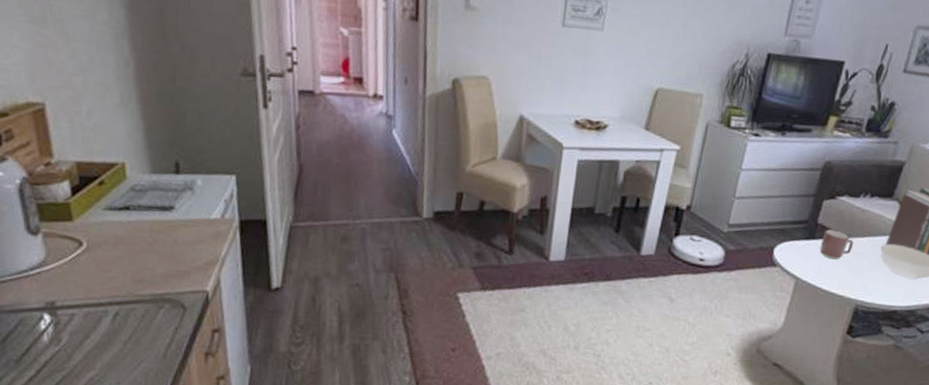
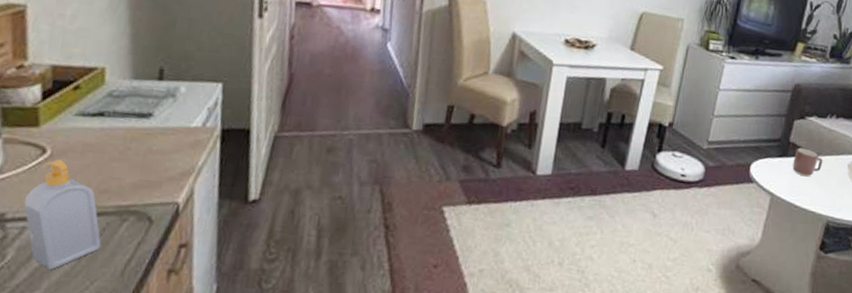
soap bottle: none [69,250,143,352] -> present [23,158,102,270]

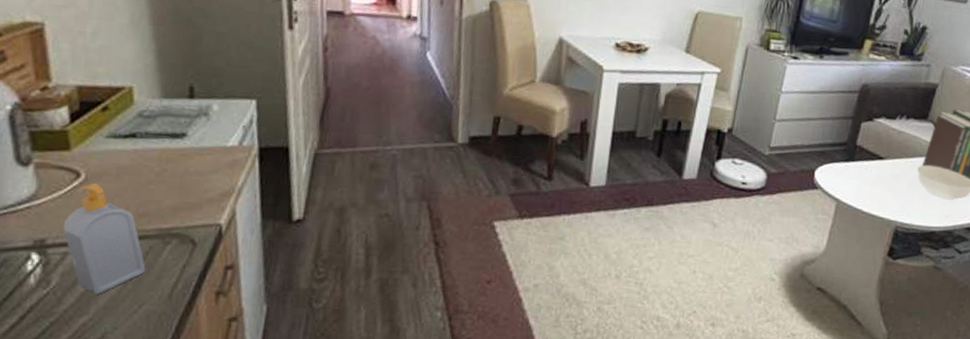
mug: present [792,148,823,177] -> none [859,151,892,182]

